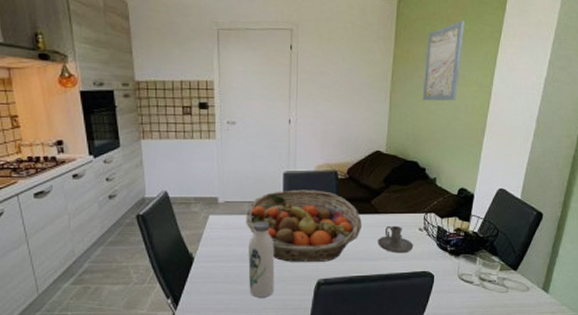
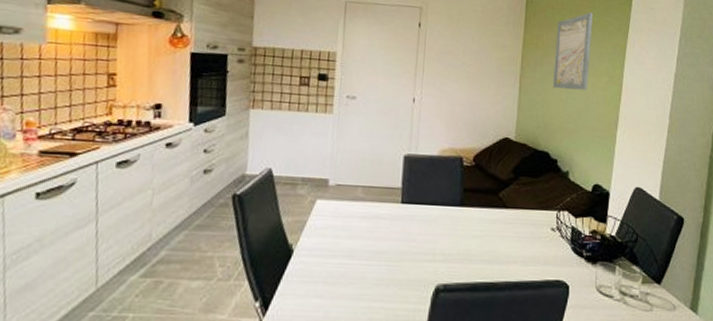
fruit basket: present [246,189,362,262] -> none [358,175,488,263]
water bottle: present [248,221,275,297] -> none [355,210,389,305]
candle holder: present [378,225,414,254] -> none [505,223,546,257]

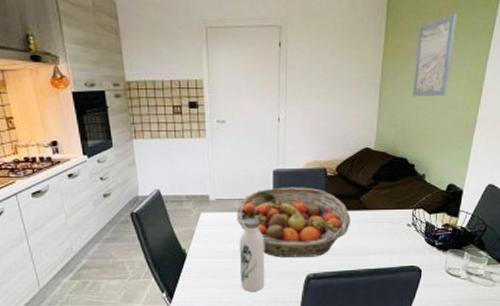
water bottle: none [355,210,389,305] -> present [239,218,265,291]
fruit basket: none [358,175,488,263] -> present [237,187,350,257]

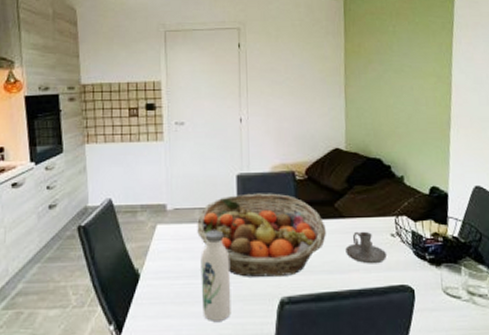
candle holder: none [366,221,402,249] -> present [345,231,388,264]
wall art: present [412,14,458,97] -> none [378,14,416,95]

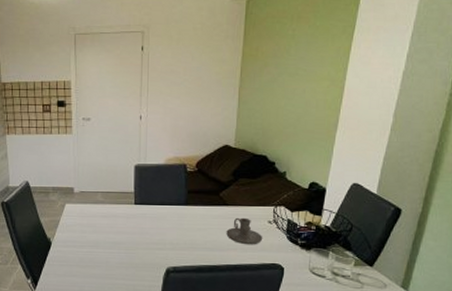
fruit basket: present [197,193,326,277] -> none [99,181,210,251]
water bottle: present [200,230,231,321] -> none [101,210,126,282]

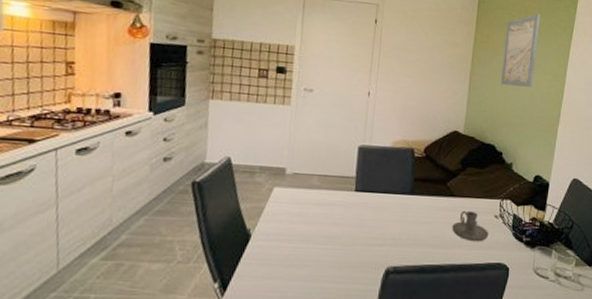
wall art: none [271,17,317,97] -> present [500,13,541,88]

